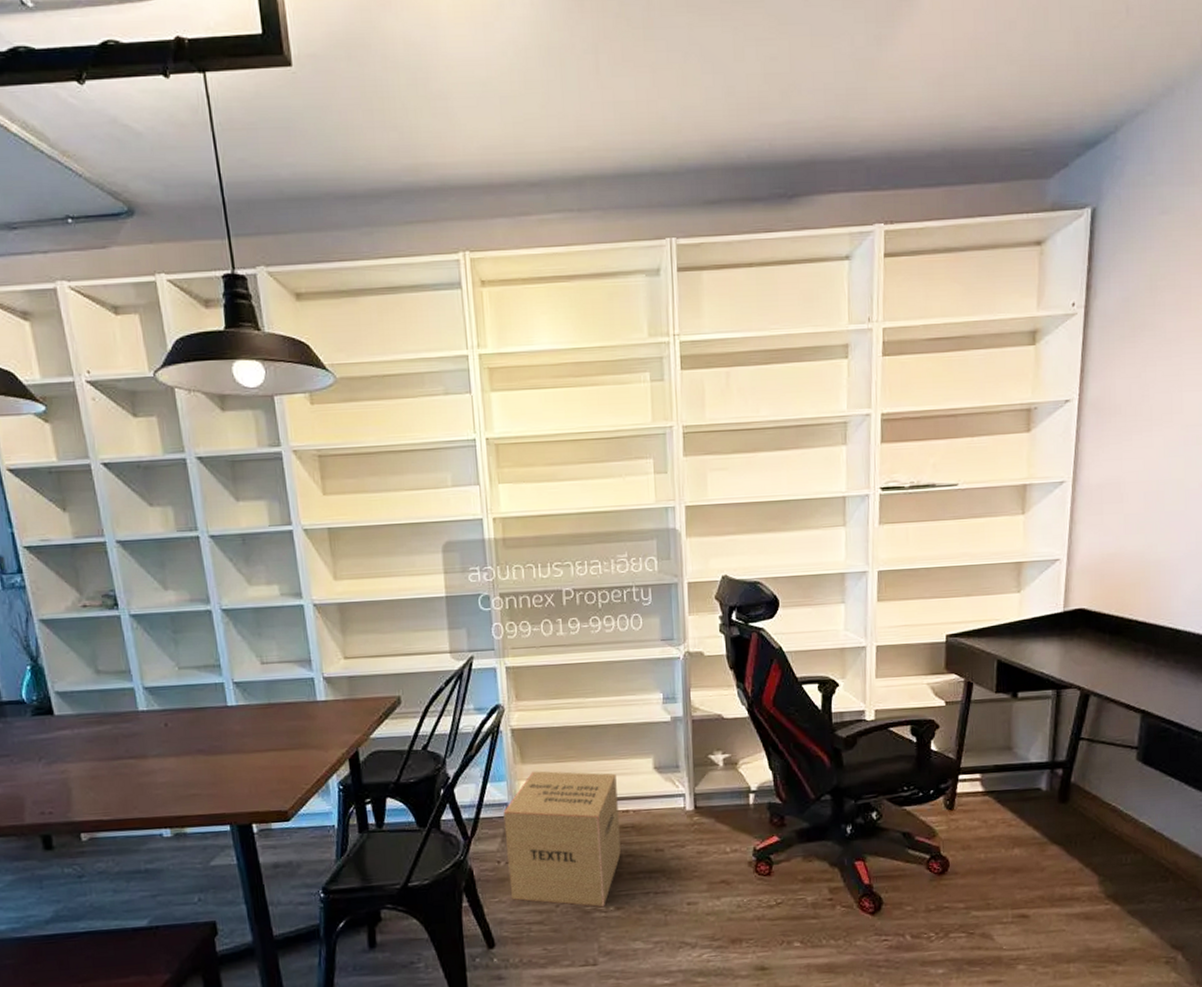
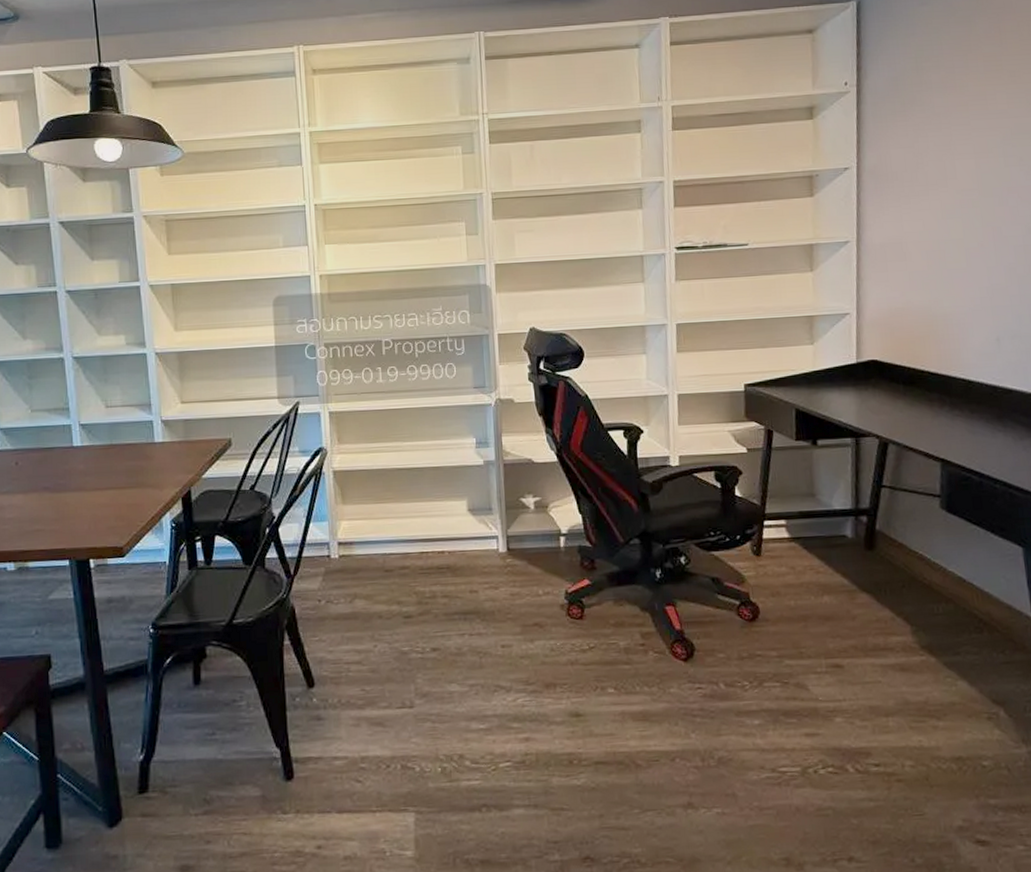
cardboard box: present [503,771,621,908] -> none [325,511,437,648]

